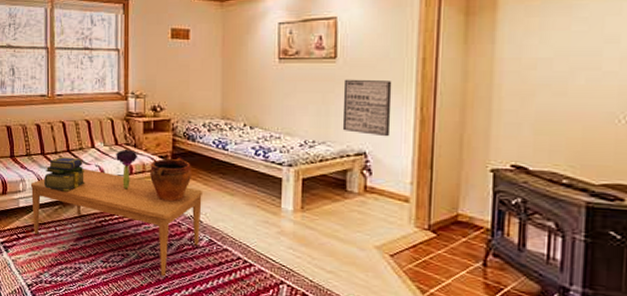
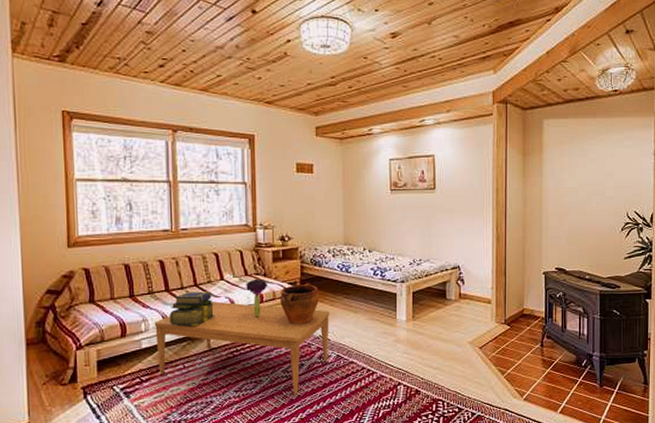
wall art: present [342,79,392,137] -> none [441,206,476,252]

